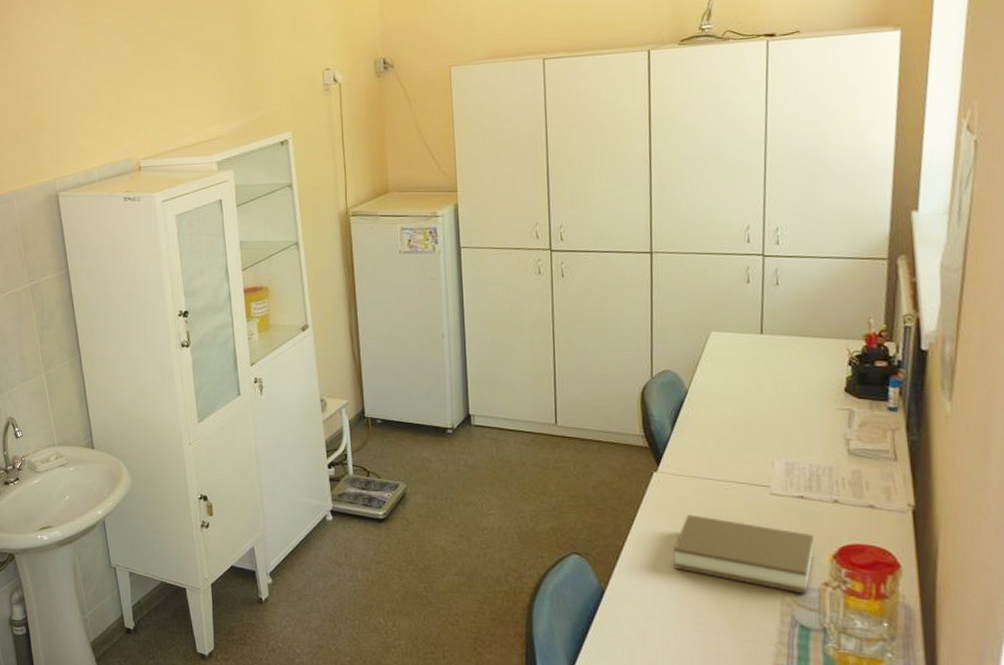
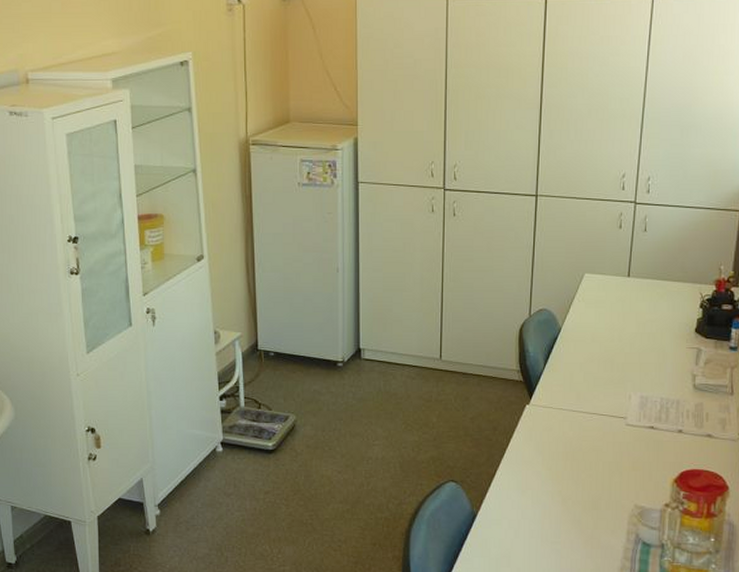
book: present [673,514,814,594] -> none [539,444,659,514]

